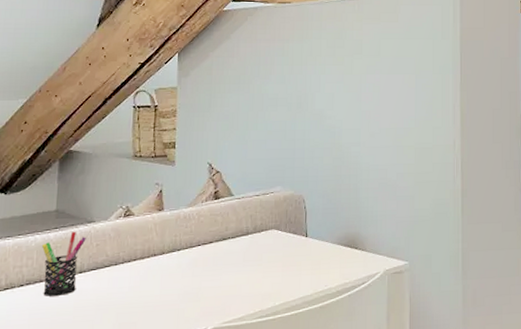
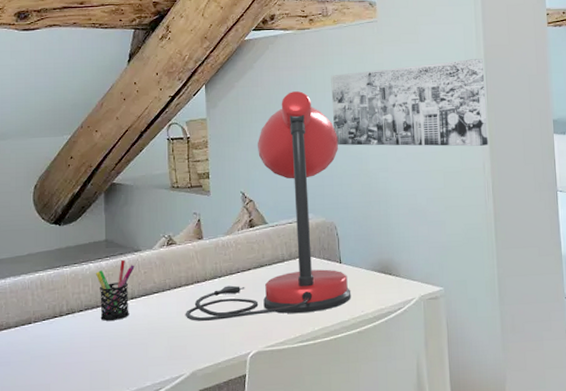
desk lamp: none [138,64,315,297] -> present [185,91,351,321]
wall art: none [308,40,459,124] -> present [331,59,488,147]

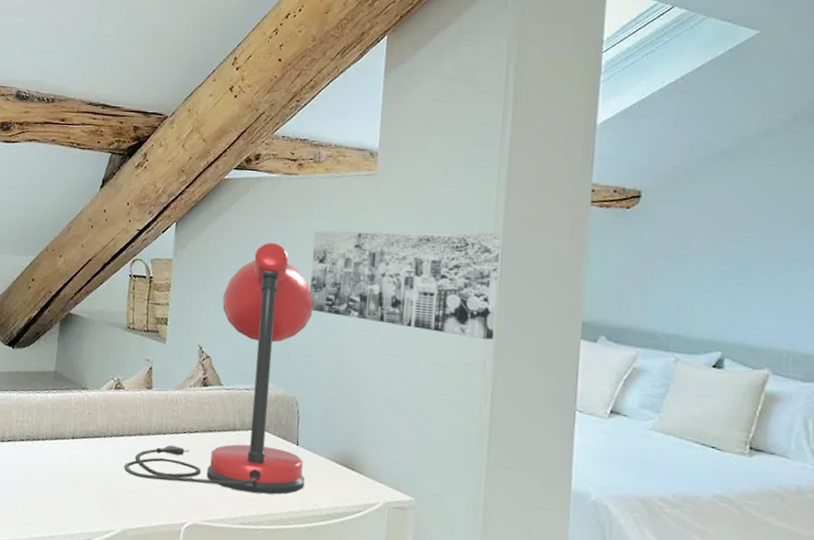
pen holder: present [96,259,135,321] -> none [39,395,80,458]

